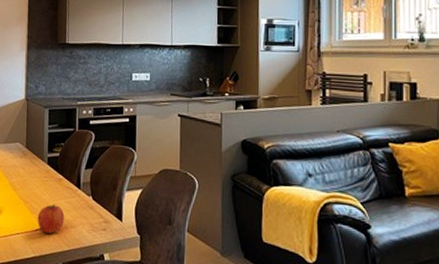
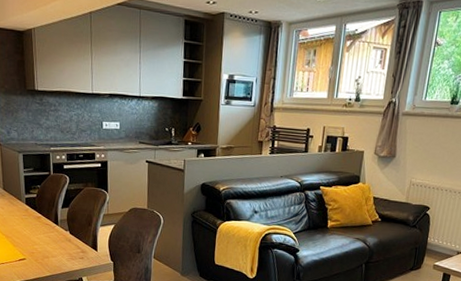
fruit: present [37,204,65,234] -> none [20,238,45,263]

